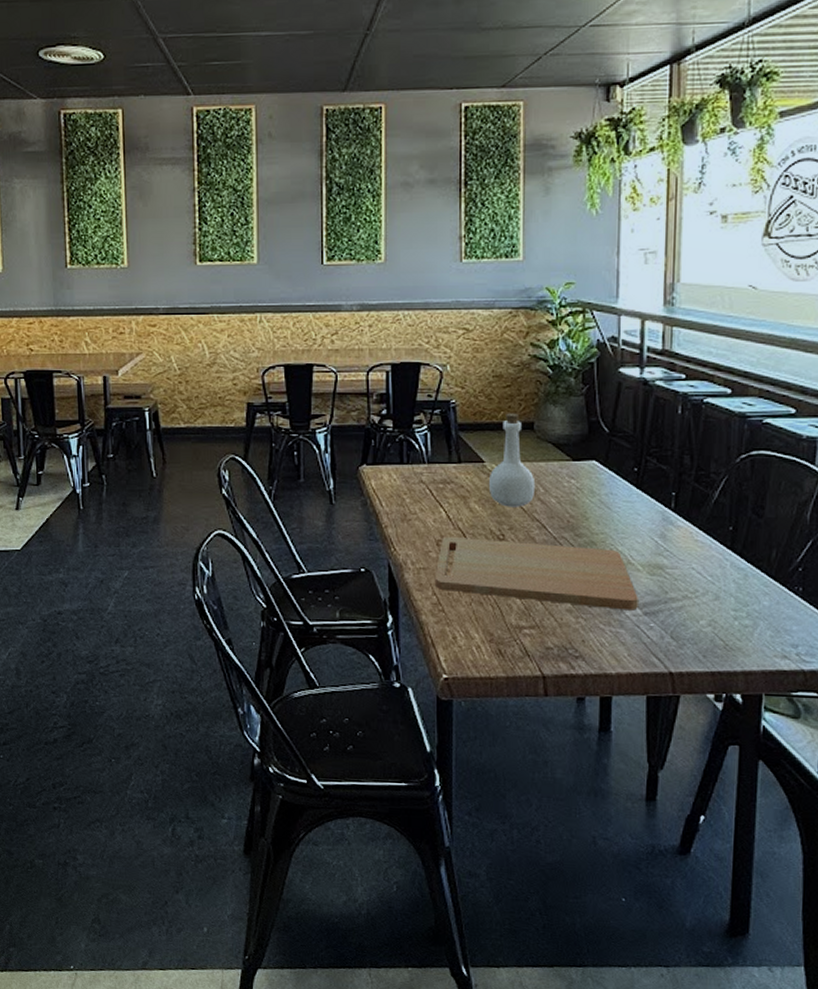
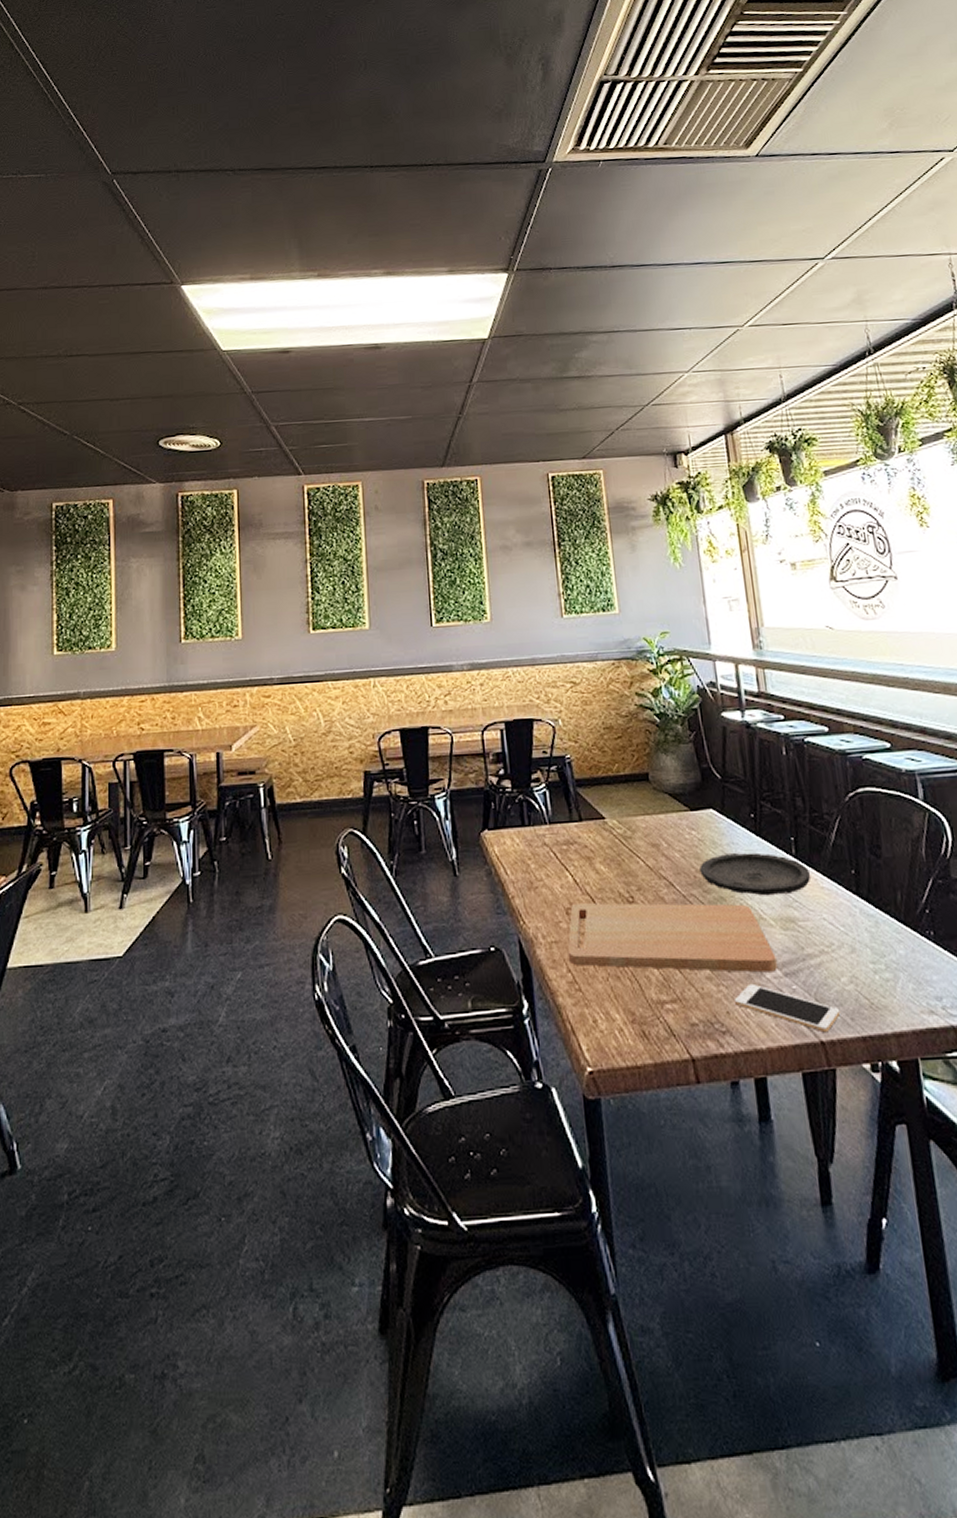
bottle: present [488,413,536,507] -> none [611,764,659,866]
plate: none [574,503,687,544] -> present [699,852,811,896]
cell phone: none [590,618,694,666] -> present [733,983,841,1033]

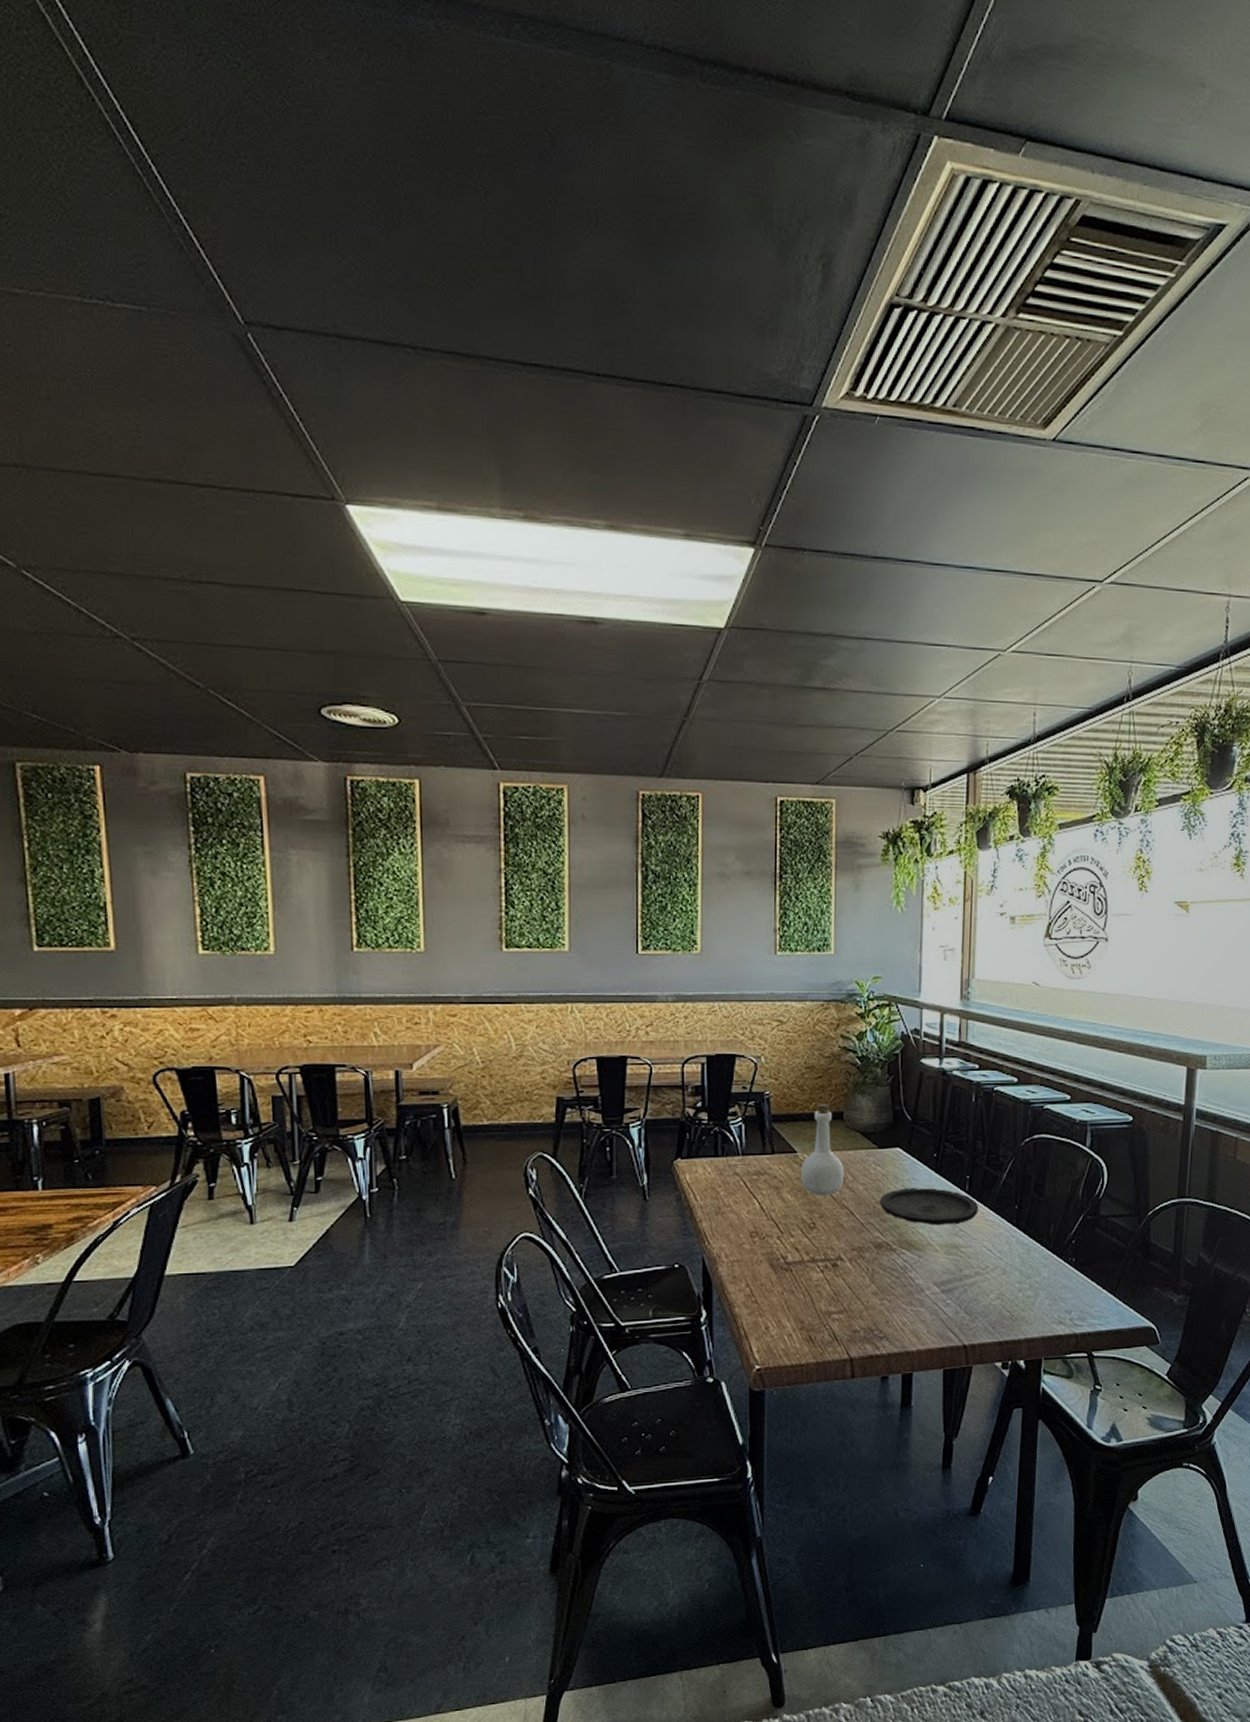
cutting board: present [567,903,778,973] -> none [748,1228,937,1290]
bottle: none [611,764,659,866] -> present [800,1103,845,1196]
cell phone: present [733,983,841,1033] -> none [894,1298,984,1338]

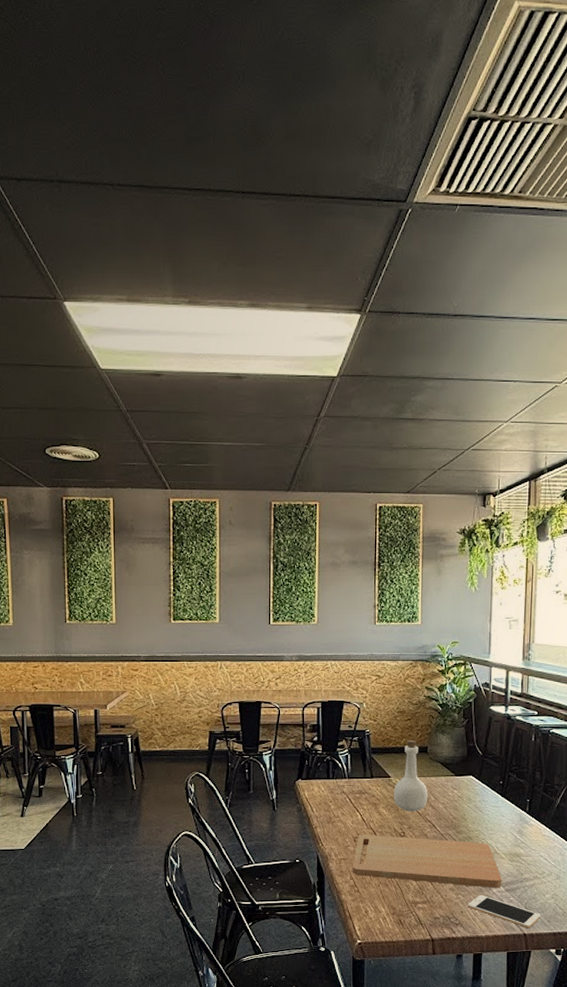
cutting board: none [748,1228,937,1290] -> present [352,835,502,888]
plate: present [880,1188,979,1226] -> none [456,808,537,838]
cell phone: none [894,1298,984,1338] -> present [467,894,541,929]

